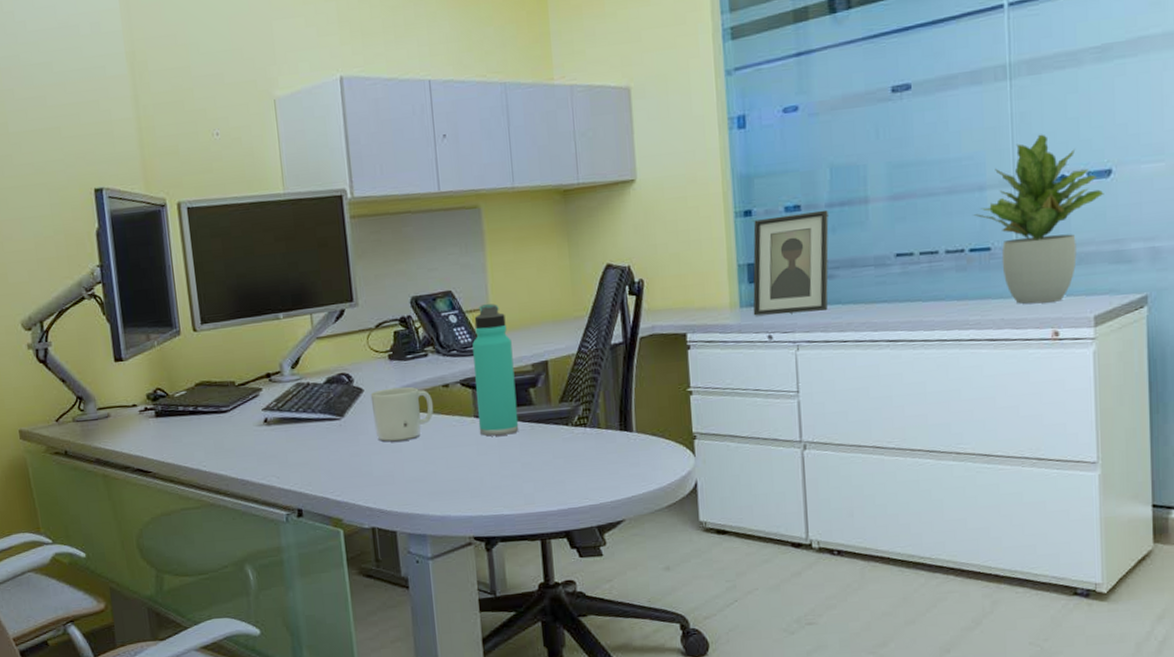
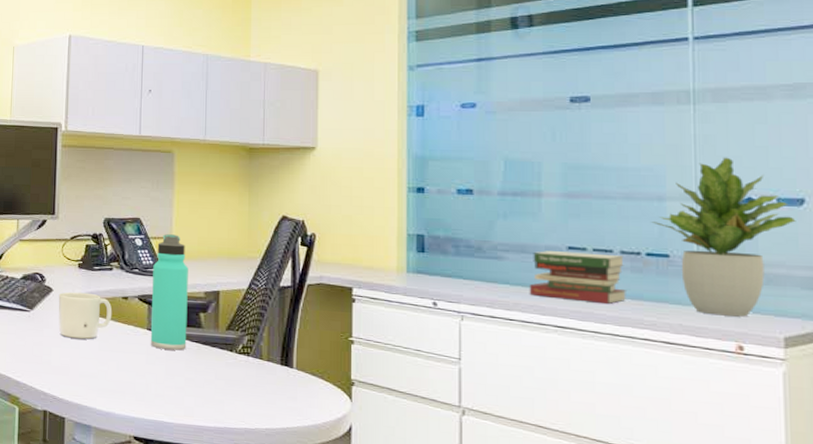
picture frame: present [753,210,830,316] -> none [419,196,502,289]
books: none [860,255,953,312] -> present [529,251,628,304]

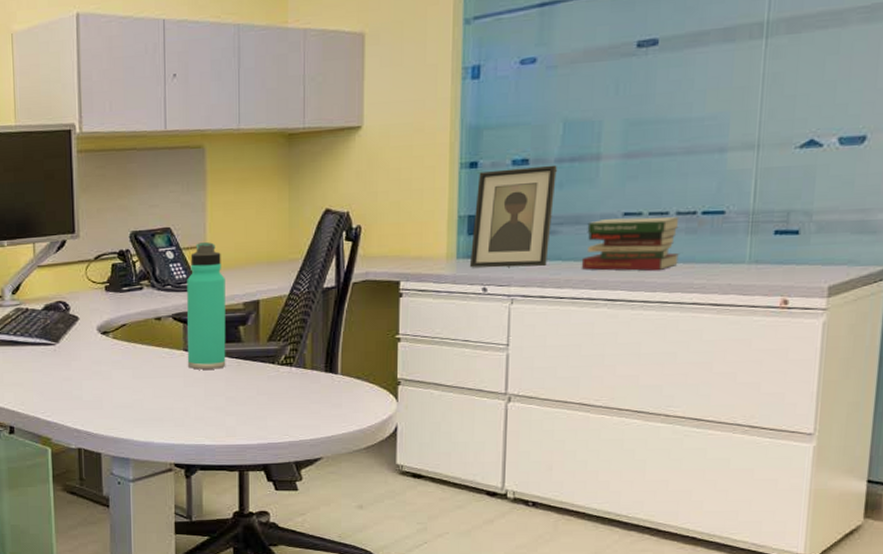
mug: present [58,291,113,340] -> none [85,317,145,369]
picture frame: none [419,196,502,289] -> present [469,165,558,268]
potted plant: present [651,157,796,317] -> none [710,96,855,271]

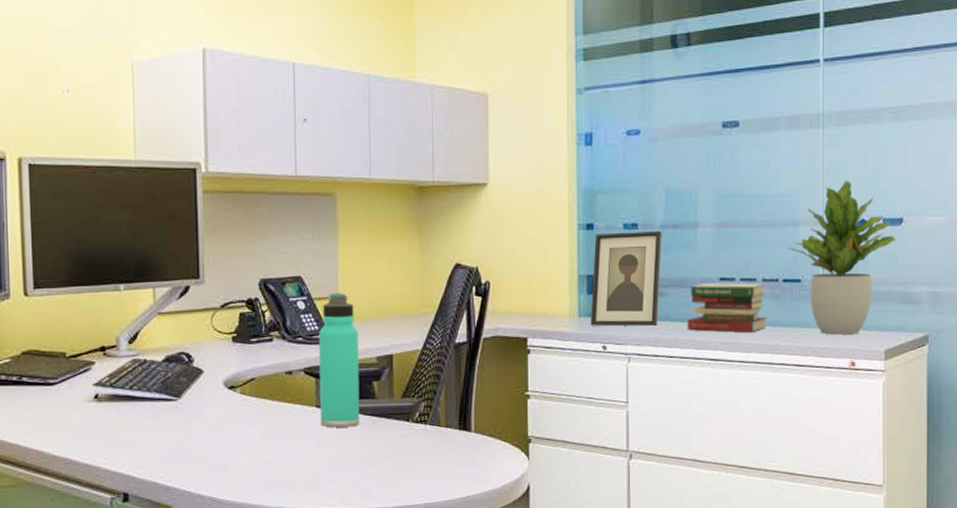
potted plant: none [710,96,855,271] -> present [787,180,896,335]

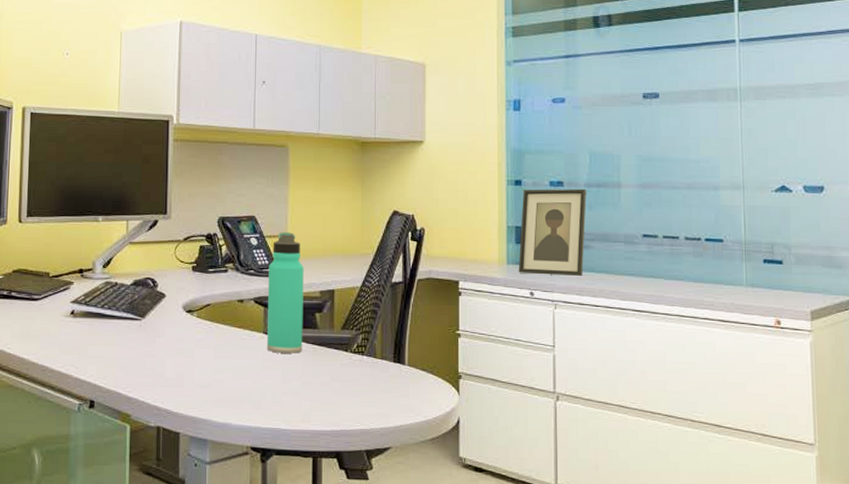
books: present [687,283,768,333] -> none [611,239,691,287]
potted plant: present [787,180,896,335] -> none [709,149,818,294]

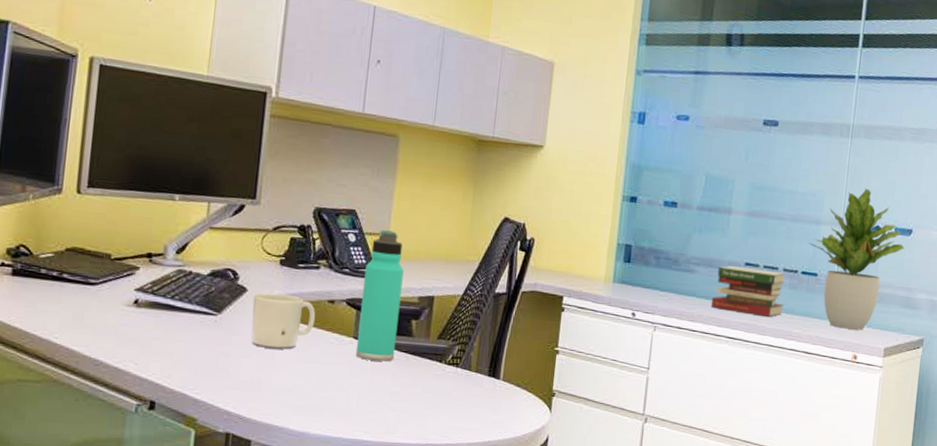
mug: none [171,297,228,347] -> present [251,292,316,350]
picture frame: present [518,188,588,277] -> none [623,207,699,301]
books: none [611,239,691,287] -> present [710,266,786,317]
potted plant: none [709,149,818,294] -> present [809,188,905,330]

